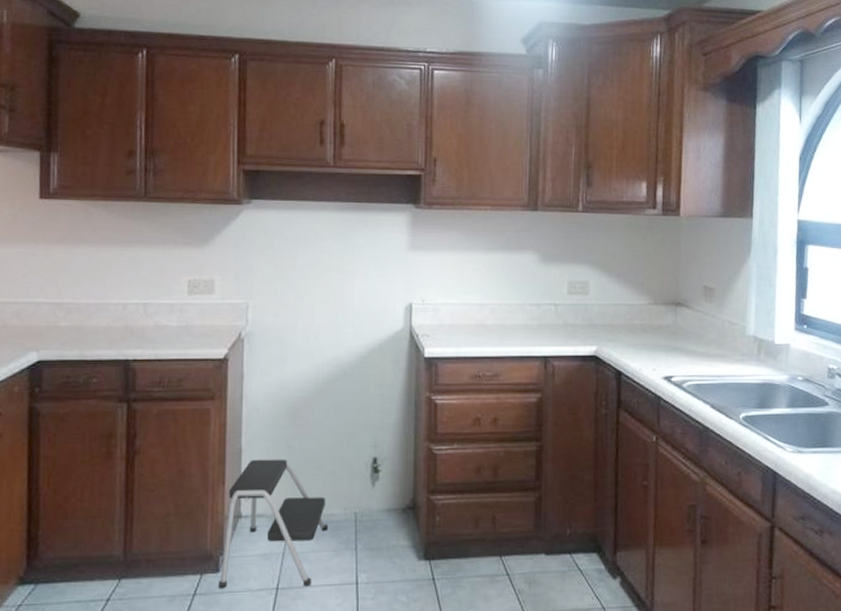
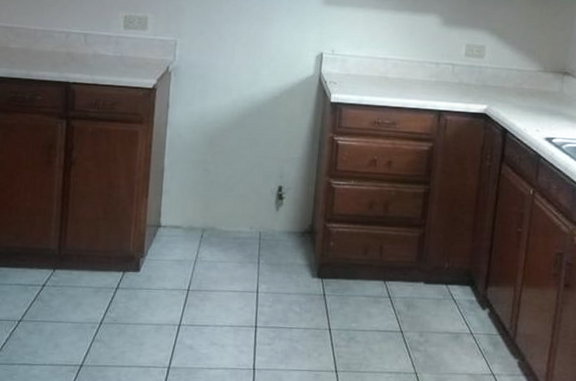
step stool: present [219,459,328,588] -> none [138,178,235,291]

